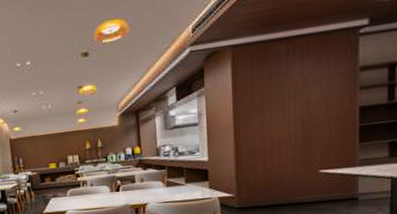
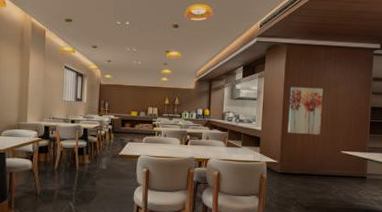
wall art: none [241,94,289,159] -> present [287,86,323,135]

